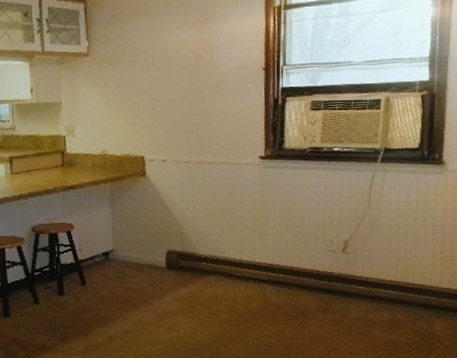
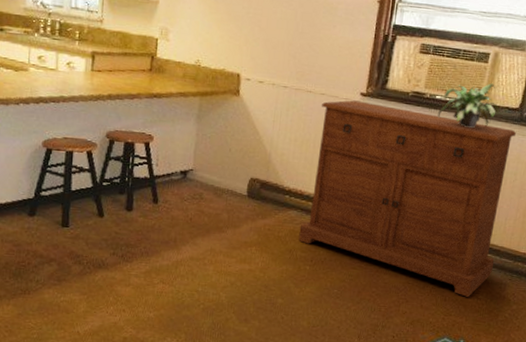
sideboard: none [220,164,421,339] -> present [298,100,517,297]
potted plant: none [338,128,399,174] -> present [437,83,499,128]

